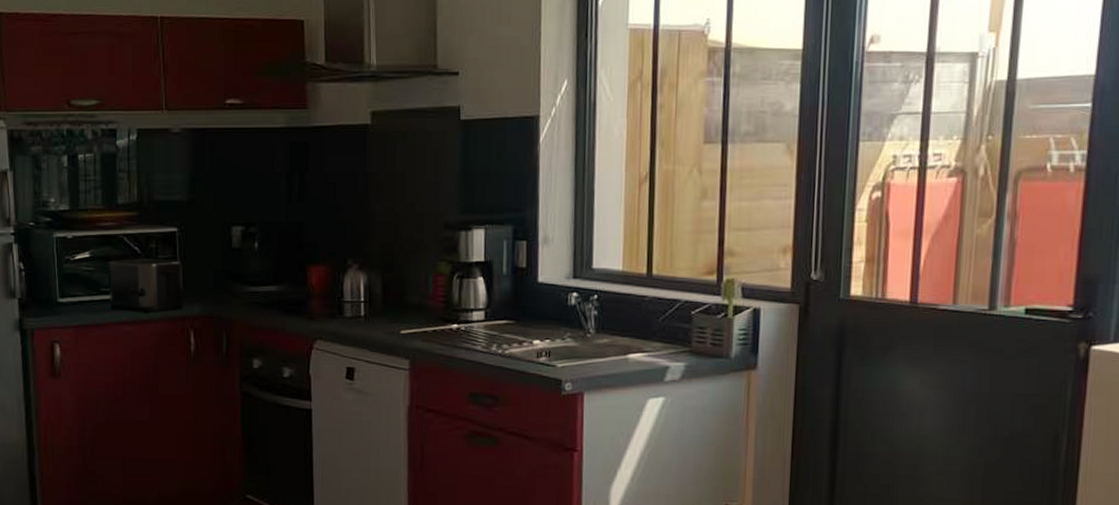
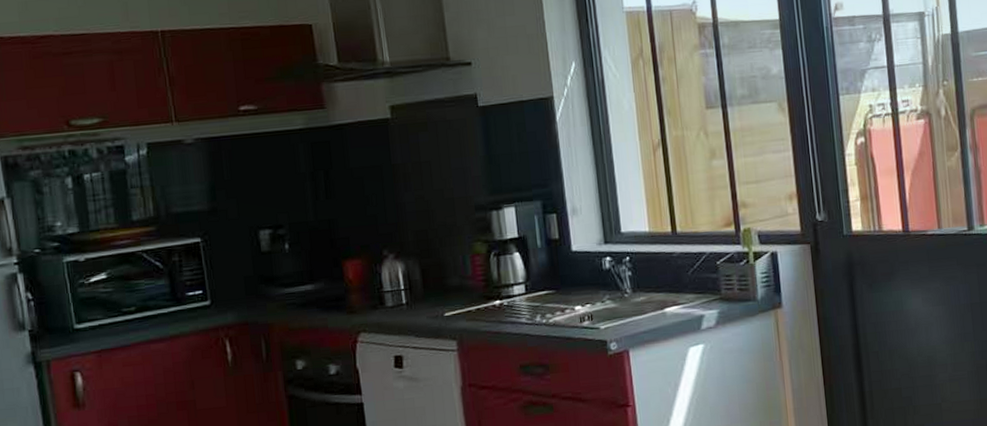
toaster: present [107,258,184,315] -> none [127,270,216,330]

